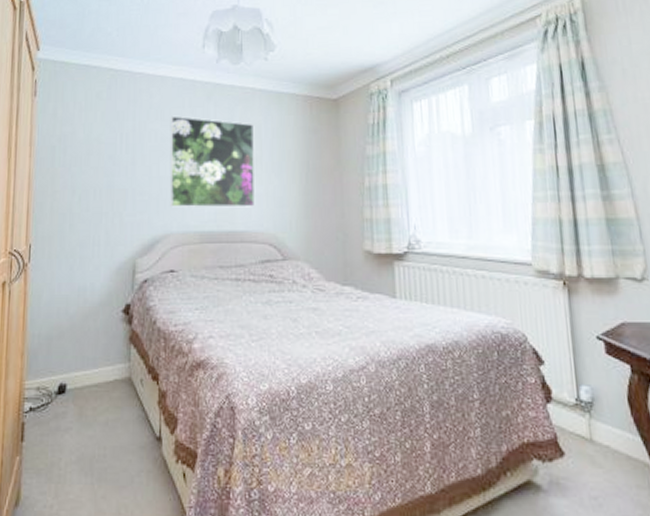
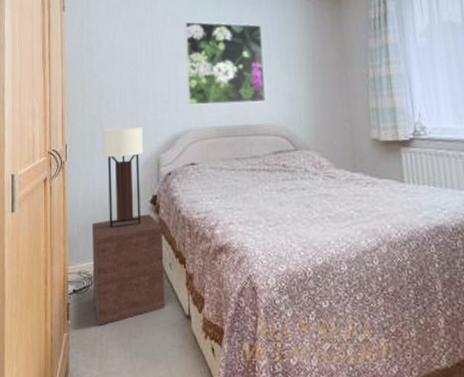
nightstand: none [53,325,135,448] -> present [92,214,165,326]
table lamp: none [72,227,118,340] -> present [103,126,143,229]

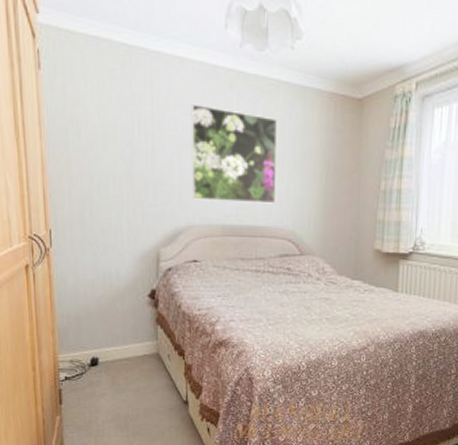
nightstand: present [92,214,165,326] -> none [83,308,163,409]
table lamp: present [103,126,143,229] -> none [94,216,141,320]

